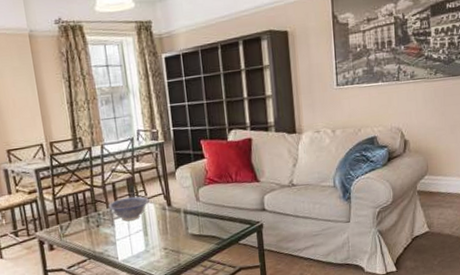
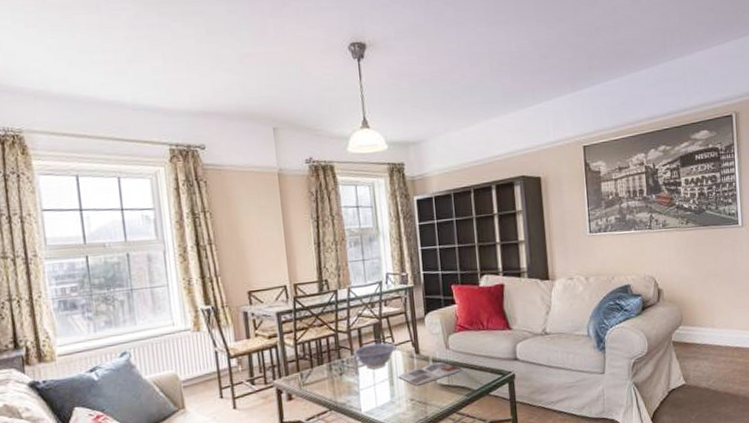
magazine: none [151,213,214,236] -> present [398,362,464,386]

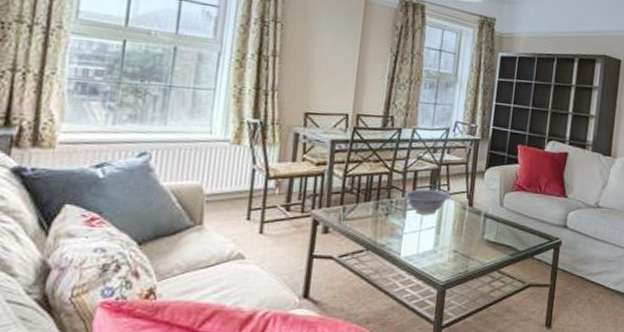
magazine: present [398,362,464,386] -> none [446,218,514,238]

